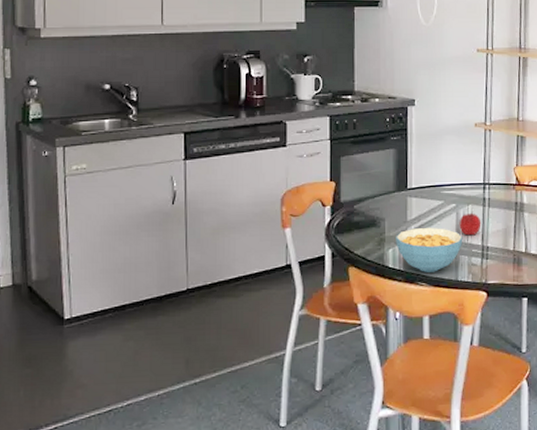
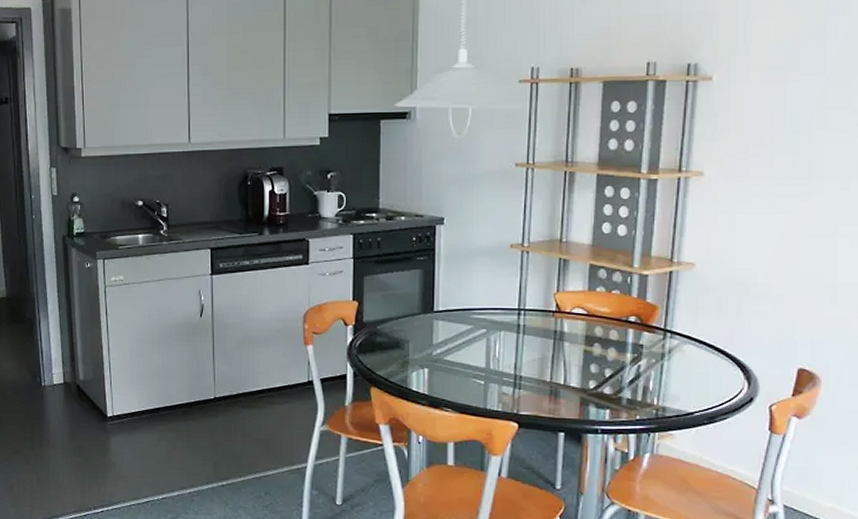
cereal bowl: present [396,227,463,273] -> none [420,352,494,399]
apple: present [459,211,482,236] -> none [489,338,515,364]

